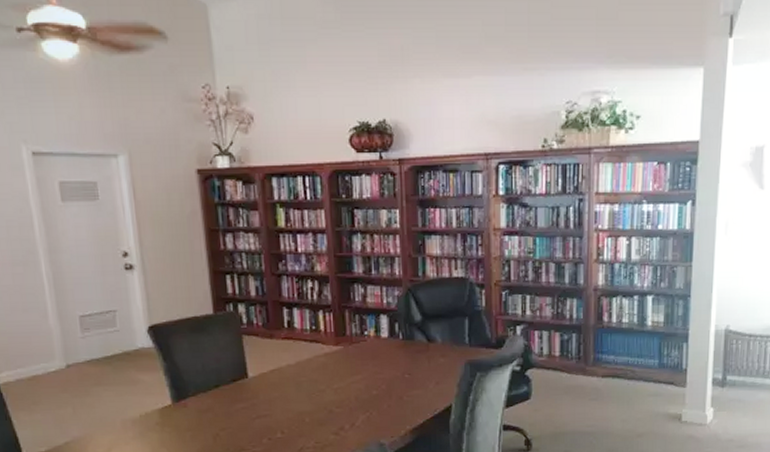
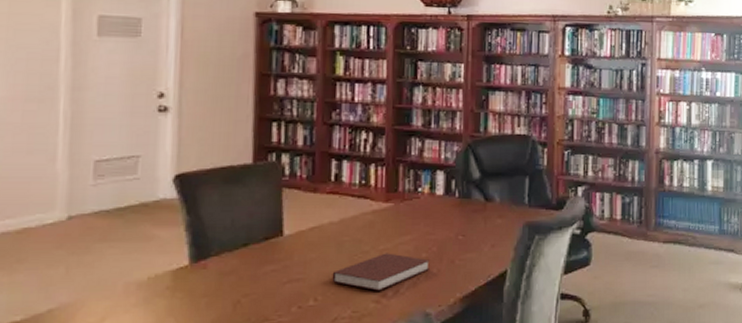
notebook: none [294,391,380,424] -> present [331,253,430,291]

